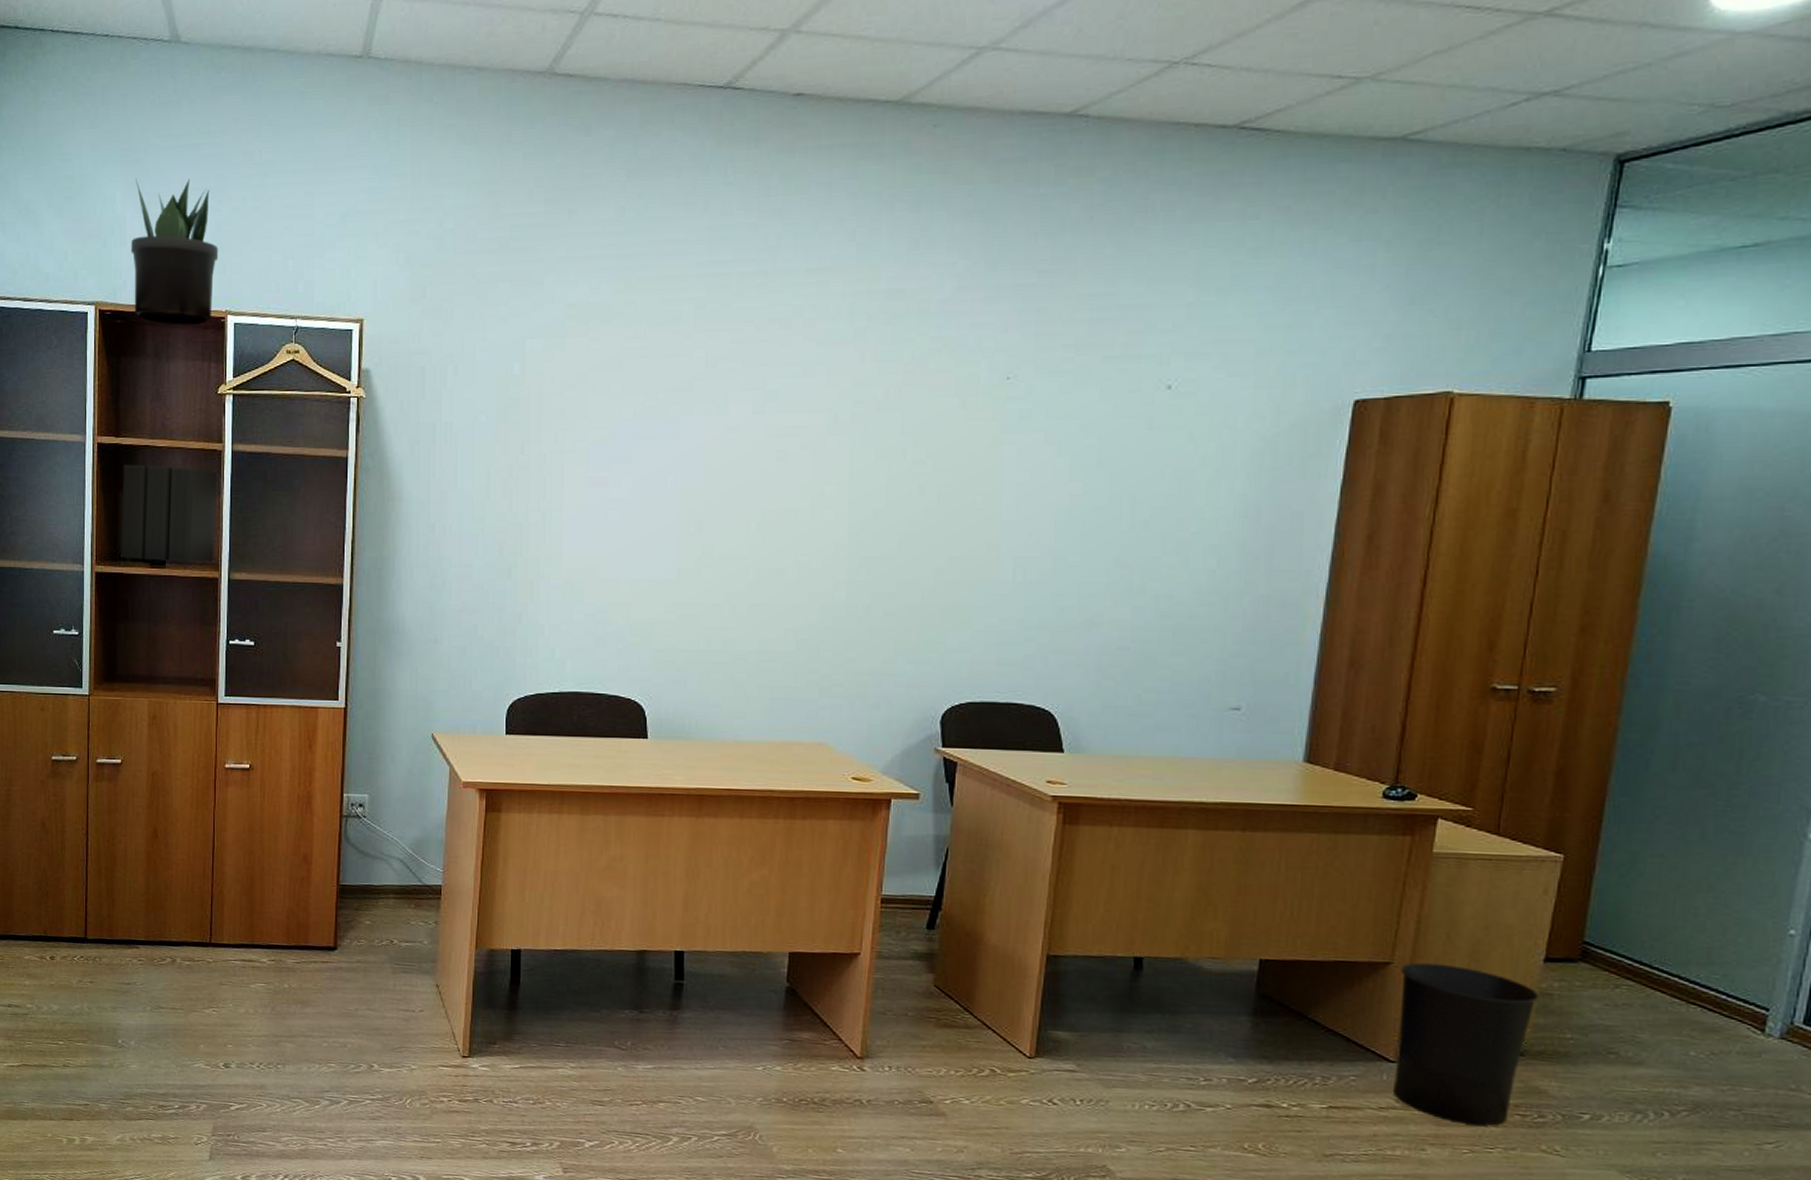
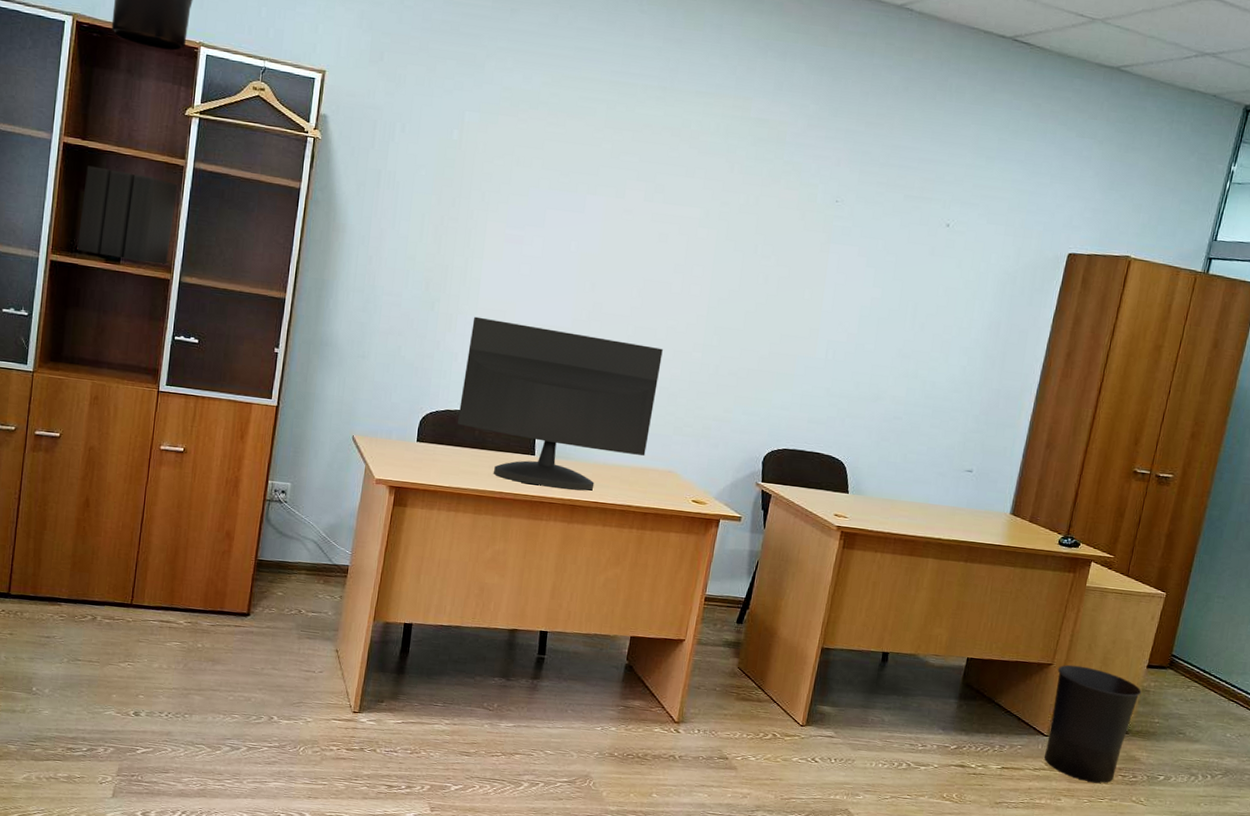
computer monitor: none [550,579,795,778] -> present [457,316,663,491]

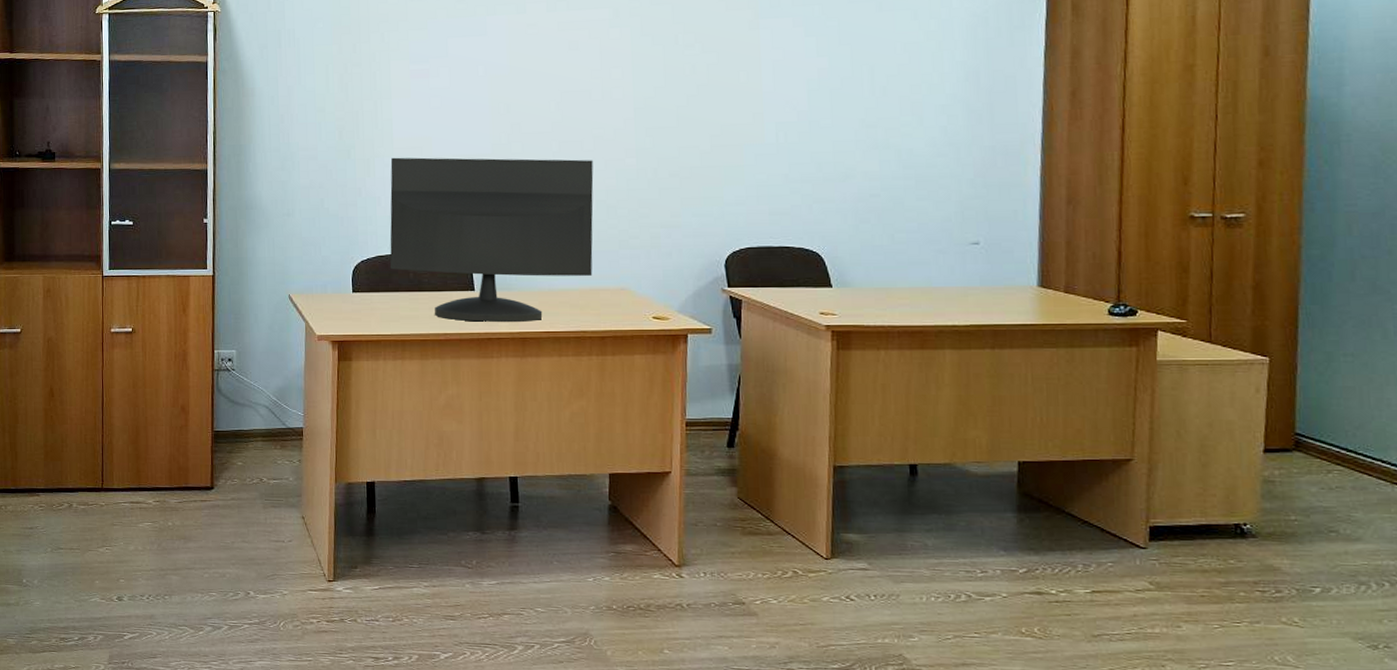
books: present [77,165,177,264] -> none [16,75,97,156]
waste bin: present [1044,664,1142,783] -> none [1141,458,1263,602]

